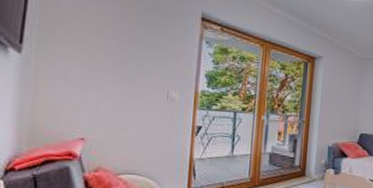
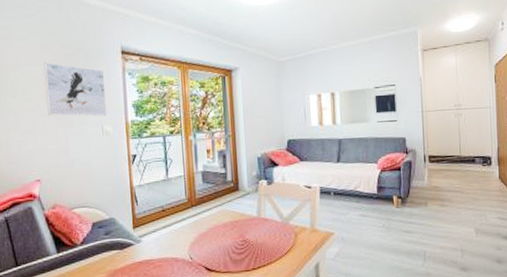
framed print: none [105,13,179,81] -> present [44,62,108,117]

